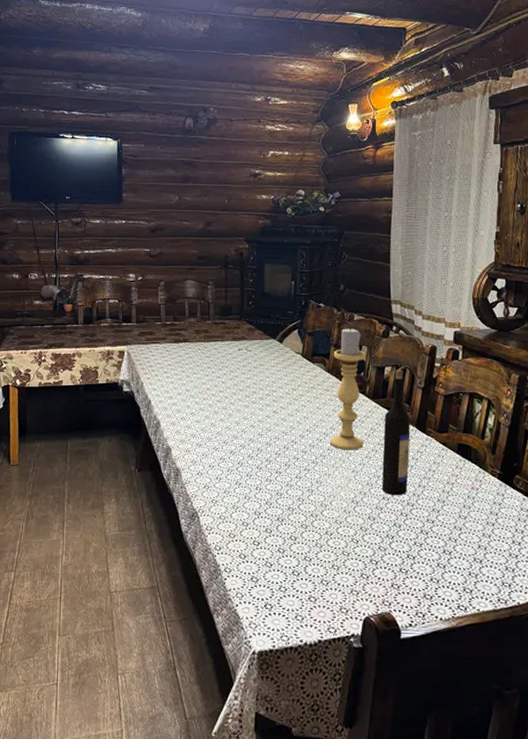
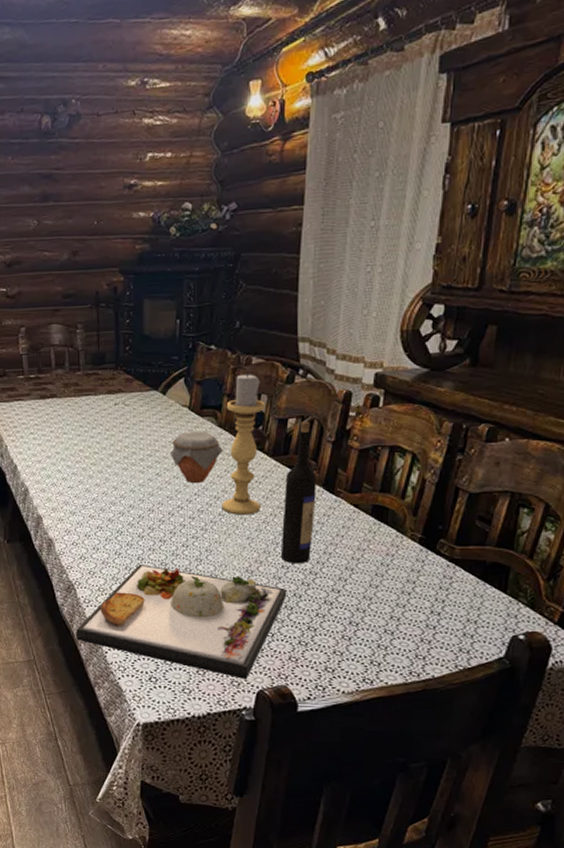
dinner plate: none [197,494,388,606] -> present [75,565,287,679]
jar: none [286,375,331,421] -> present [171,431,223,484]

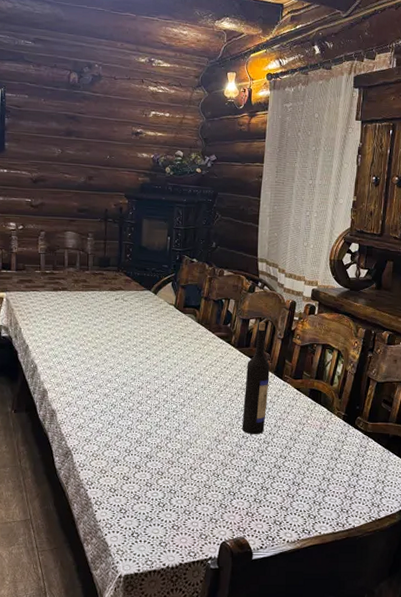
dinner plate: present [75,565,287,679] -> none [69,434,246,532]
jar: present [171,431,223,484] -> none [159,325,200,367]
candle holder: present [222,372,265,515] -> none [197,282,233,394]

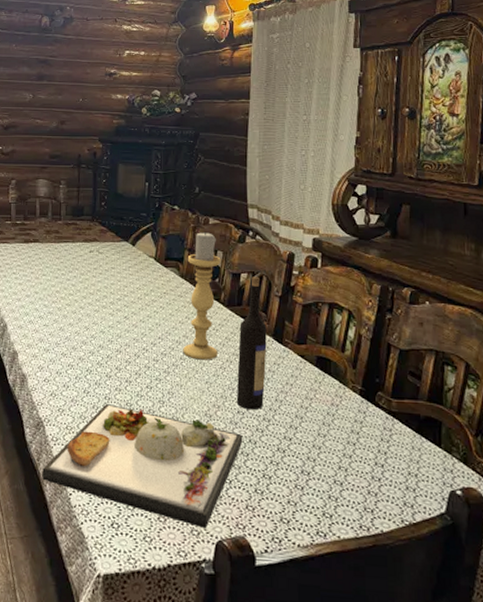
dinner plate: none [69,434,246,532] -> present [41,404,243,528]
candle holder: none [197,282,233,394] -> present [183,231,221,360]

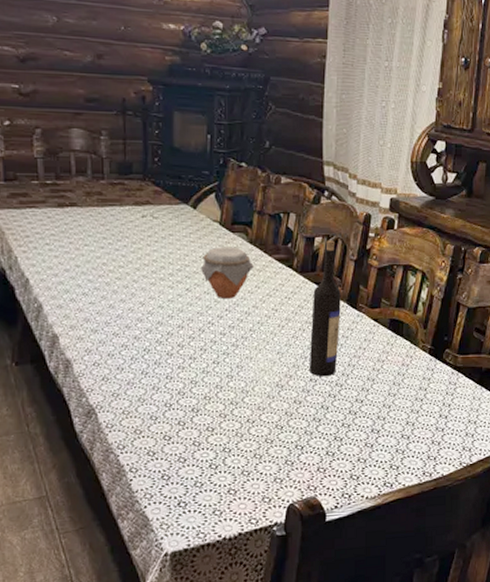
dinner plate: present [41,404,243,528] -> none [95,384,315,494]
jar: none [138,280,184,328] -> present [201,247,254,300]
candle holder: present [183,231,221,360] -> none [252,191,294,330]

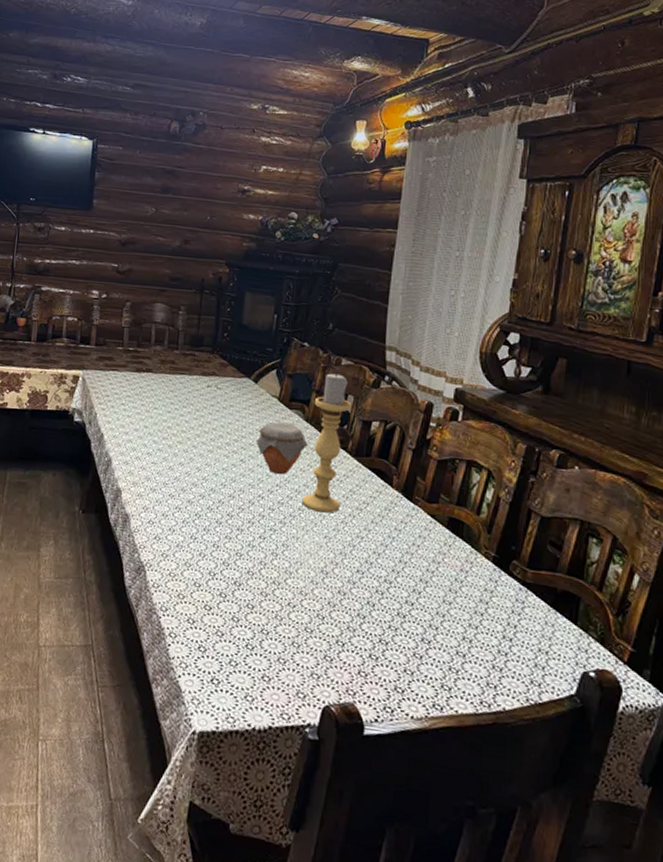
candle holder: none [252,191,294,330] -> present [302,372,352,513]
wine bottle: present [309,240,341,377] -> none [356,425,396,571]

